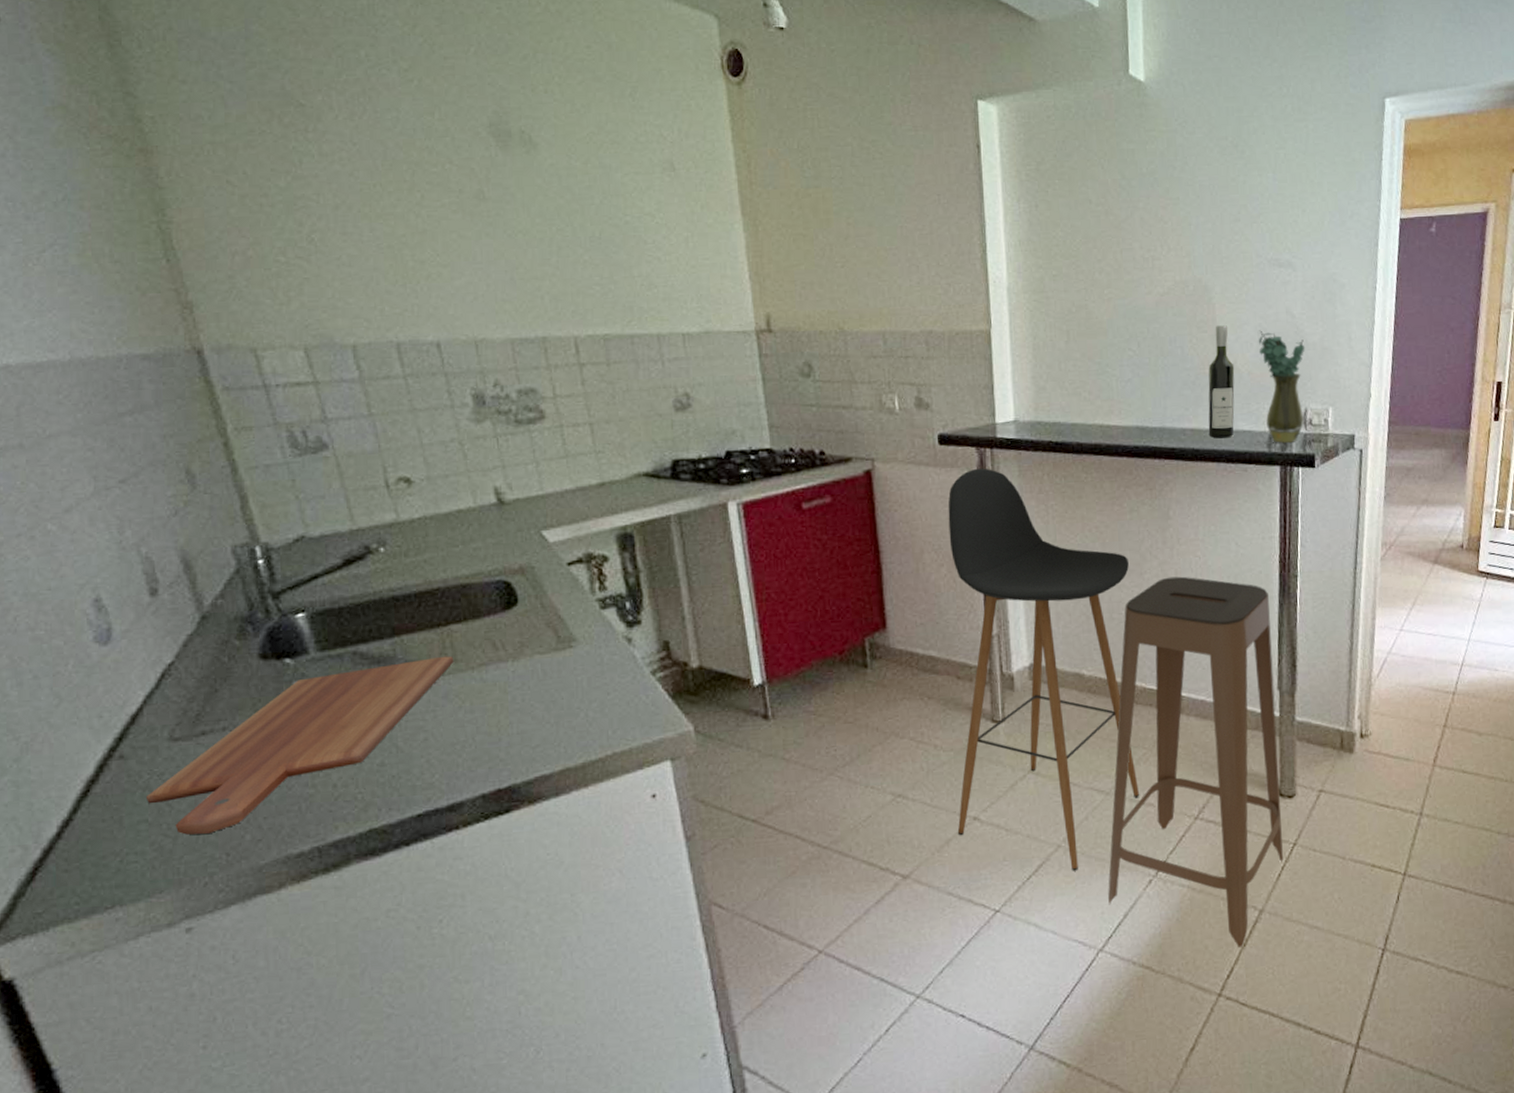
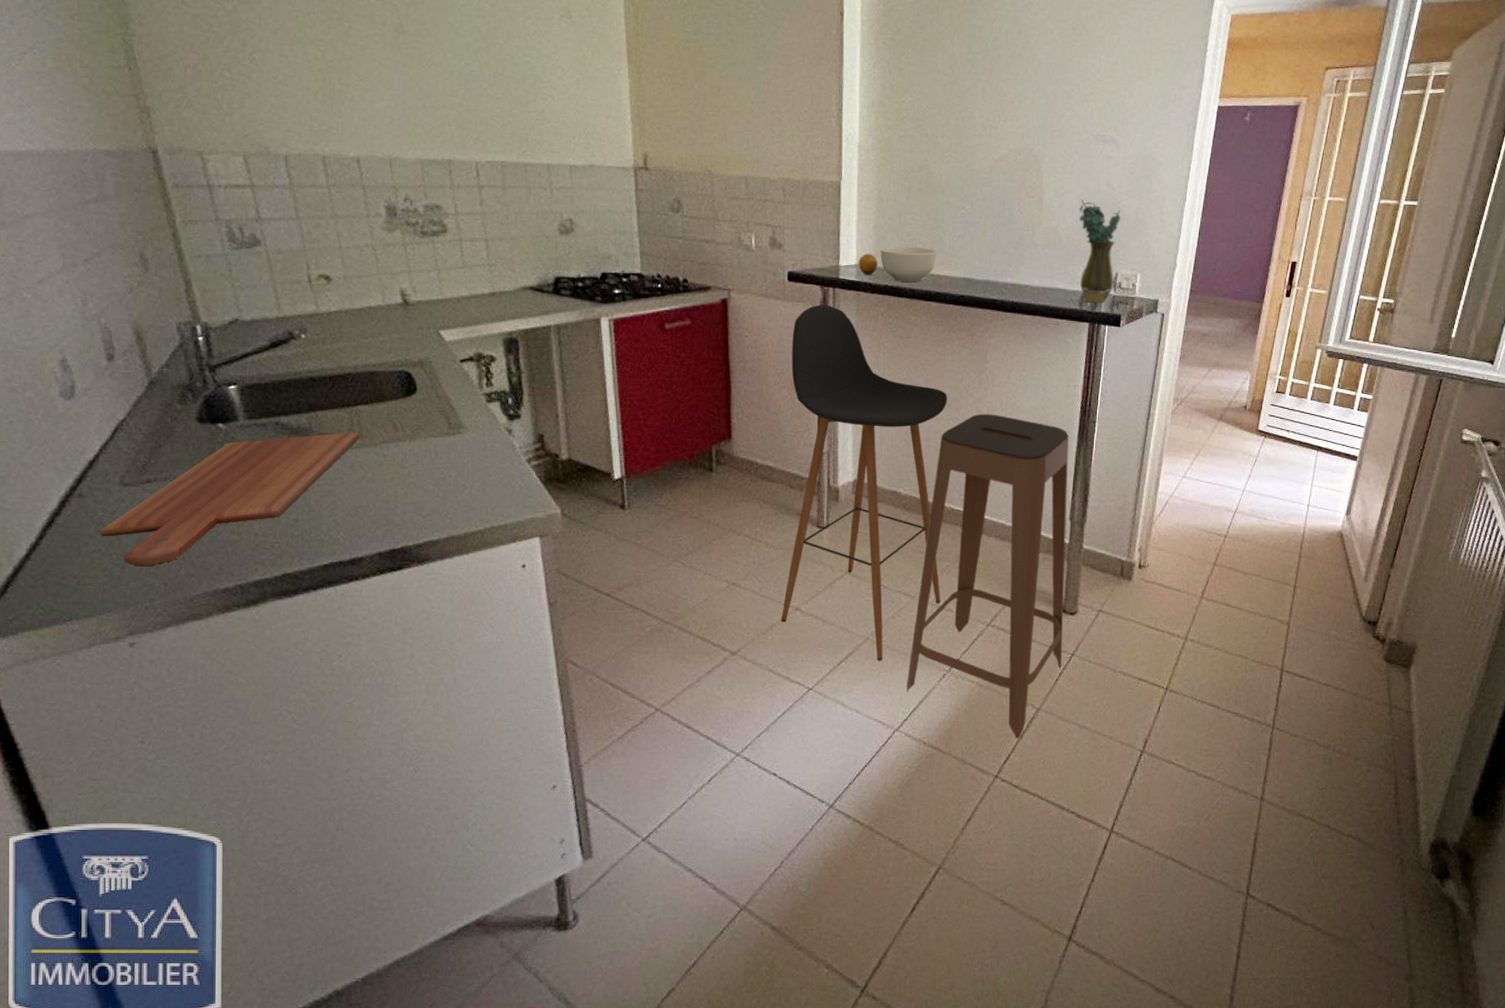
fruit: none [1017,407,1039,431] -> present [858,253,878,275]
bowl: none [1040,396,1104,436] -> present [880,246,937,282]
bottle: present [1208,325,1235,439] -> none [1027,192,1056,294]

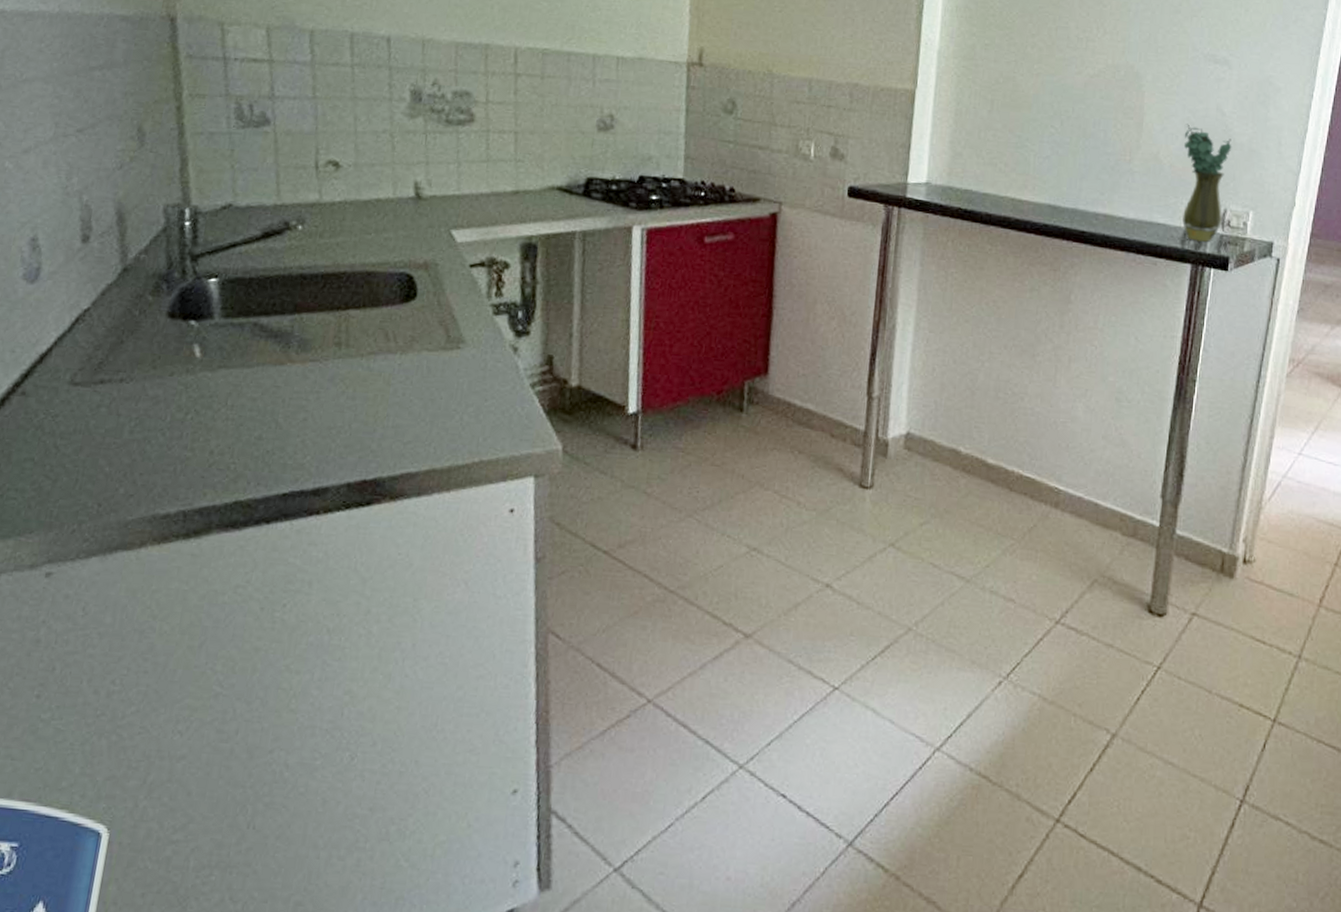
cutting board: present [99,432,361,566] -> none [36,339,347,481]
bar stool: present [781,304,947,661] -> none [807,225,1022,659]
fruit: present [858,253,878,275] -> none [929,170,951,195]
bowl: present [880,246,937,282] -> none [954,164,1020,206]
bar stool: present [907,413,1069,738] -> none [953,362,1163,772]

